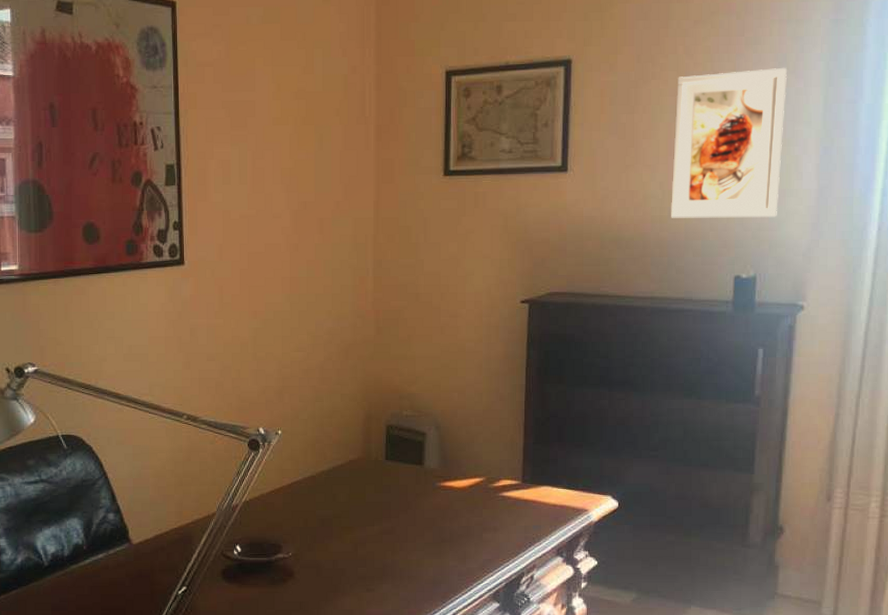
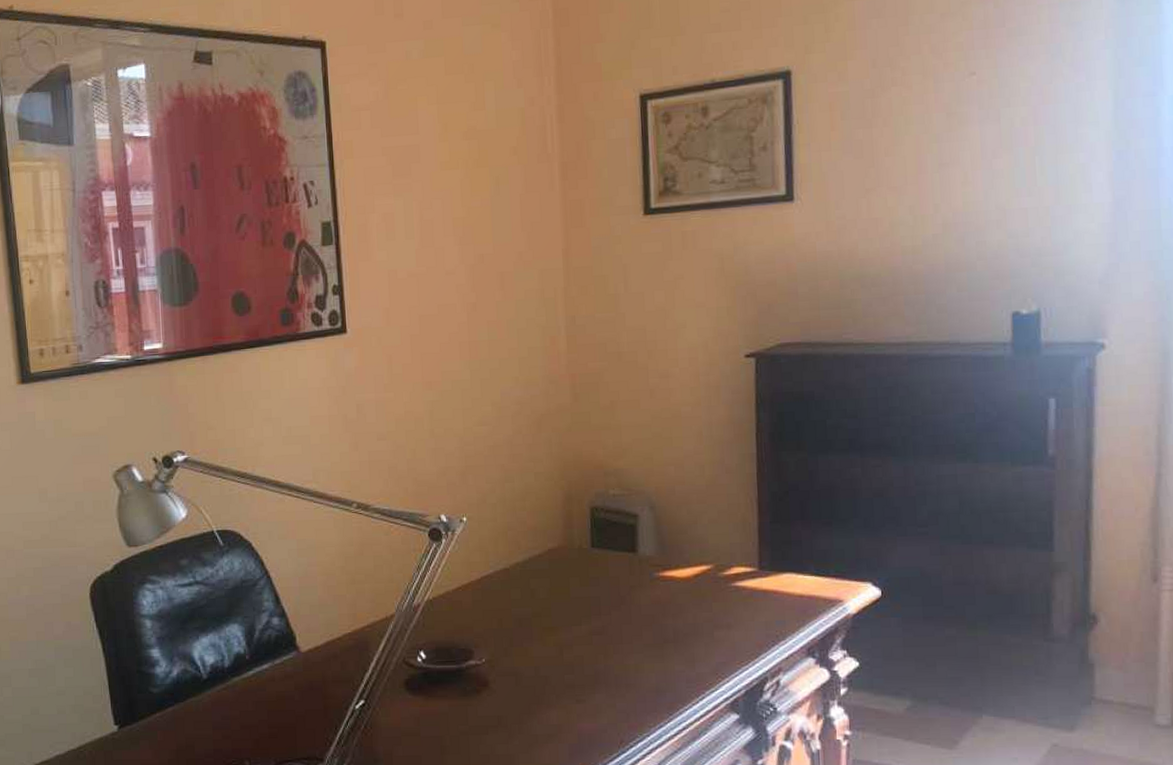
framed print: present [670,67,787,218] -> none [923,60,1064,248]

